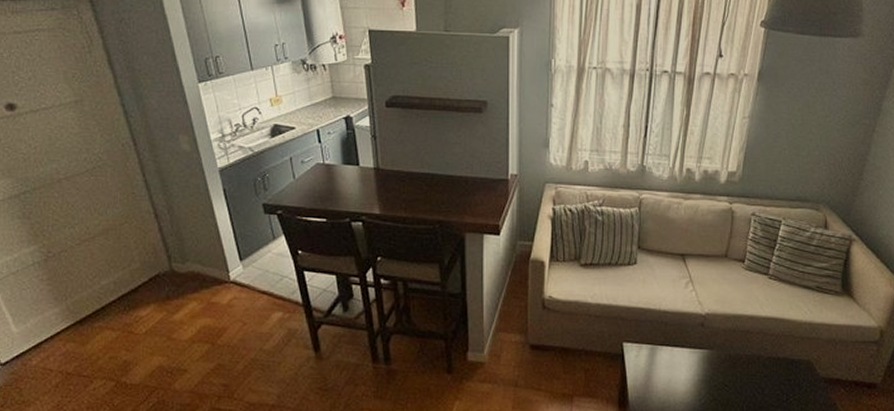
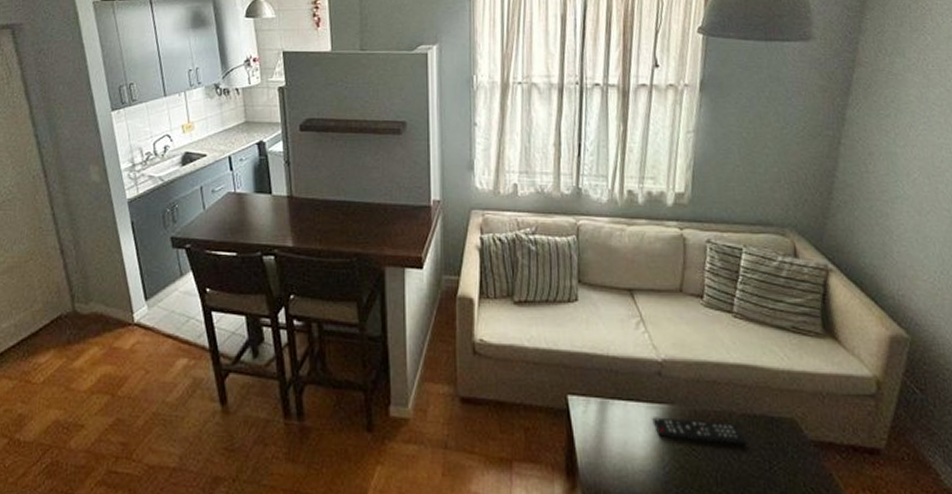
remote control: none [694,360,769,382] -> present [652,417,746,445]

